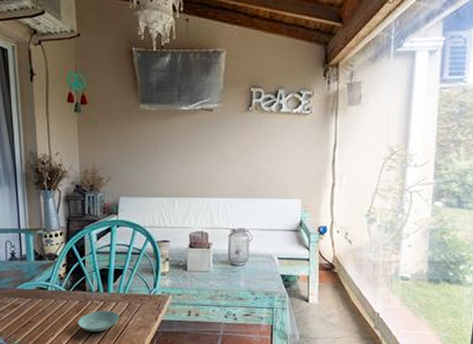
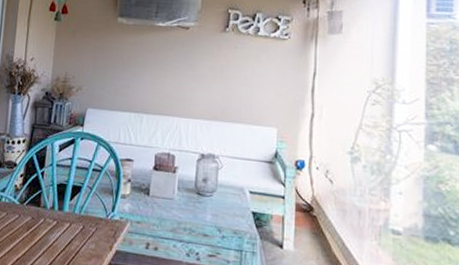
saucer: present [77,310,120,332] -> none [26,231,72,256]

